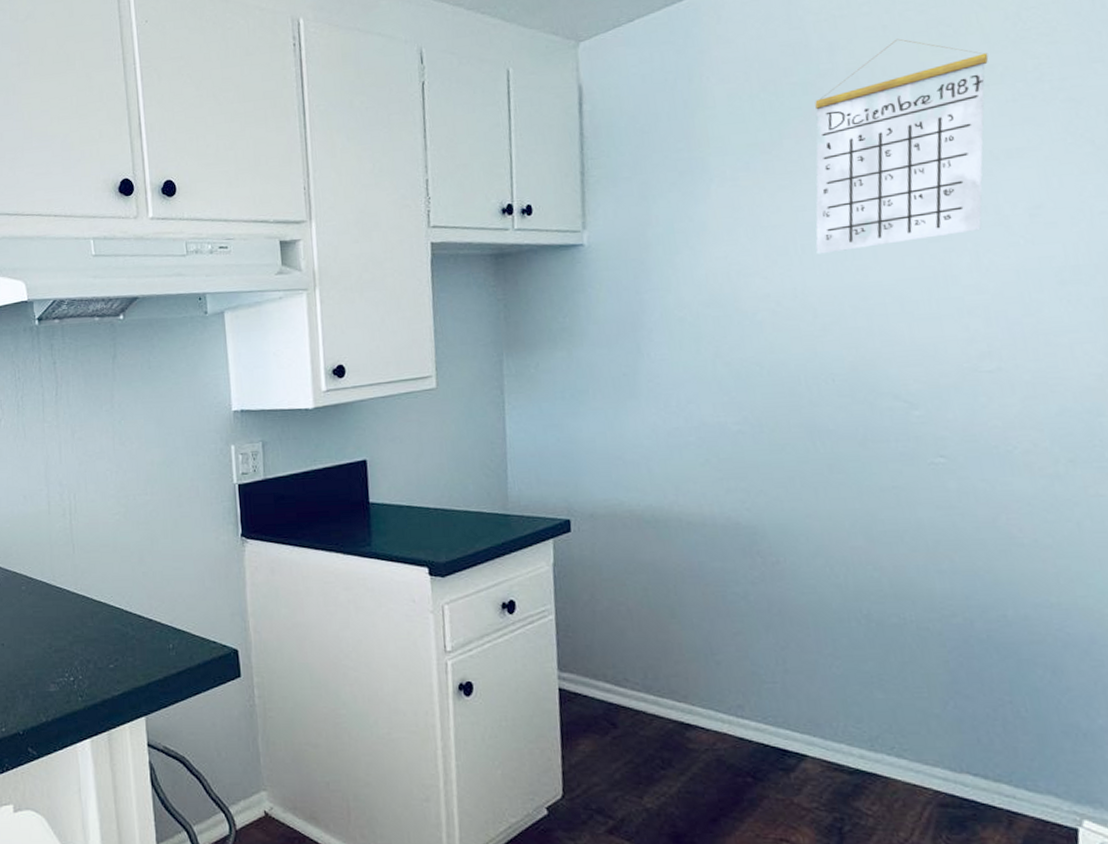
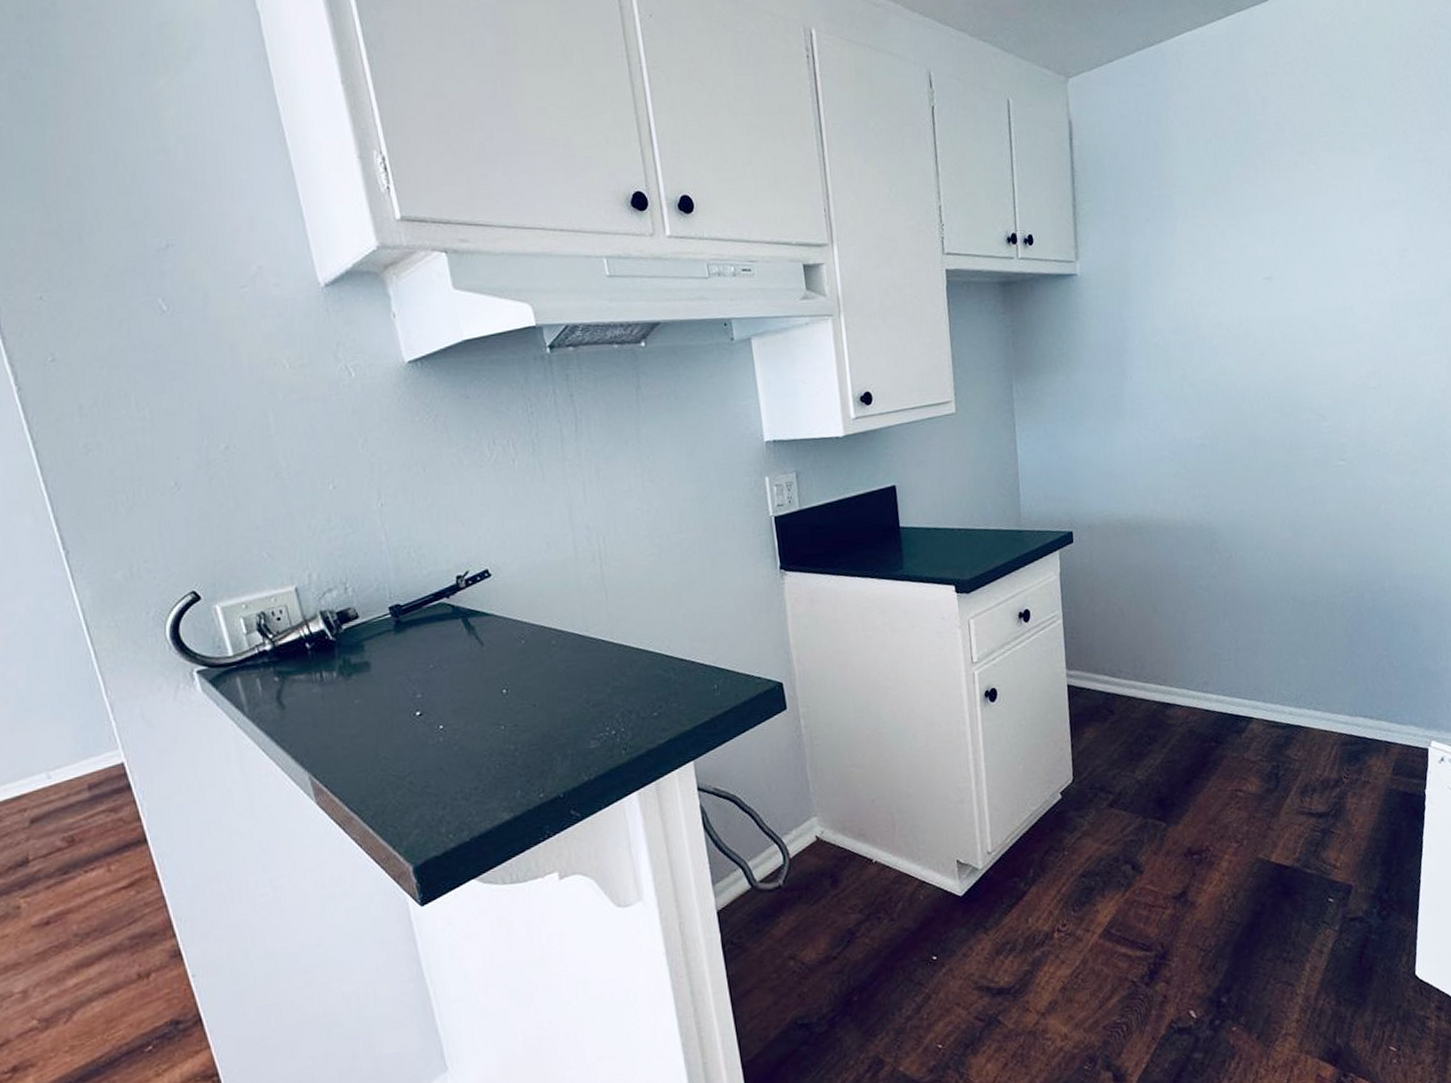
calendar: present [815,38,989,255] -> none [1253,97,1373,287]

